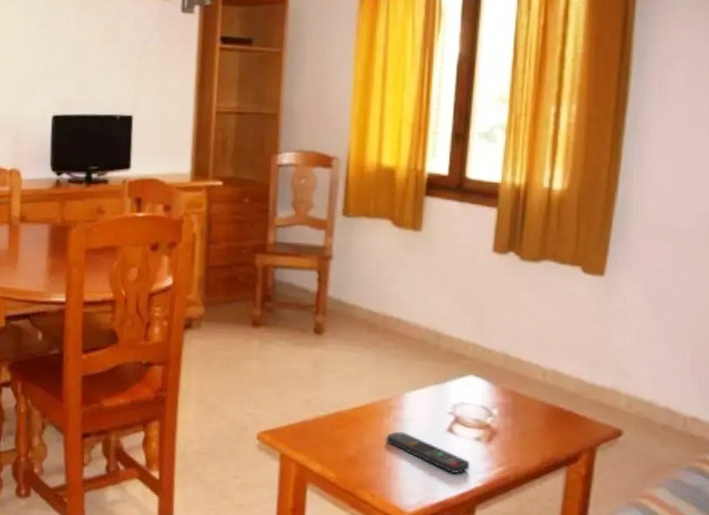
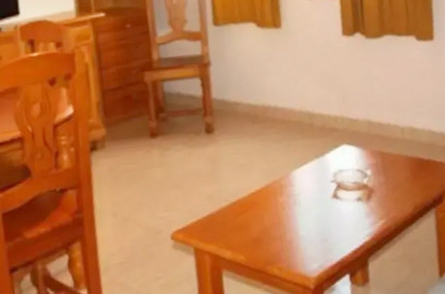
remote control: present [386,431,471,474] -> none [282,206,357,234]

